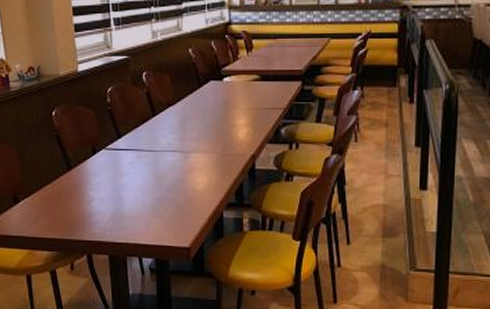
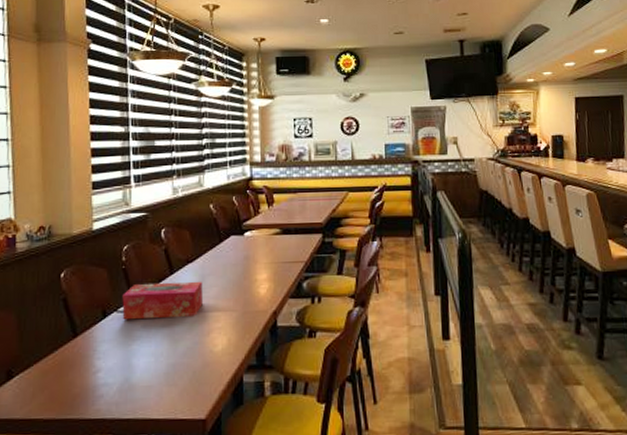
tissue box: none [109,123,184,157] -> present [122,281,203,320]

